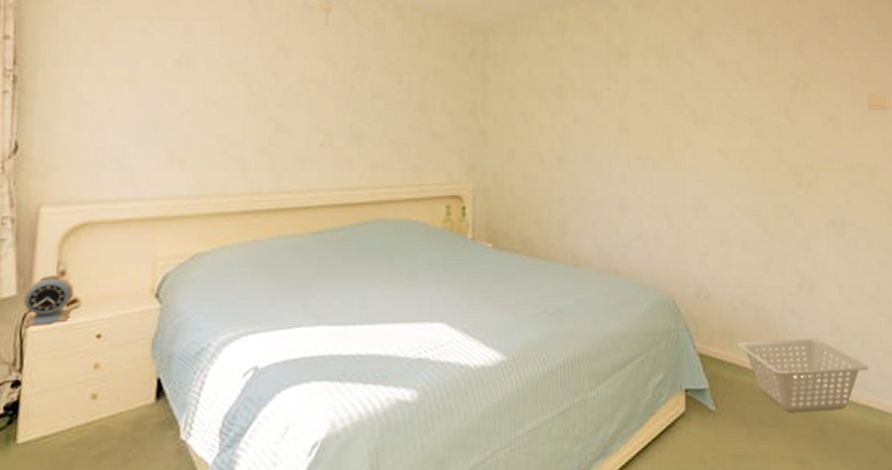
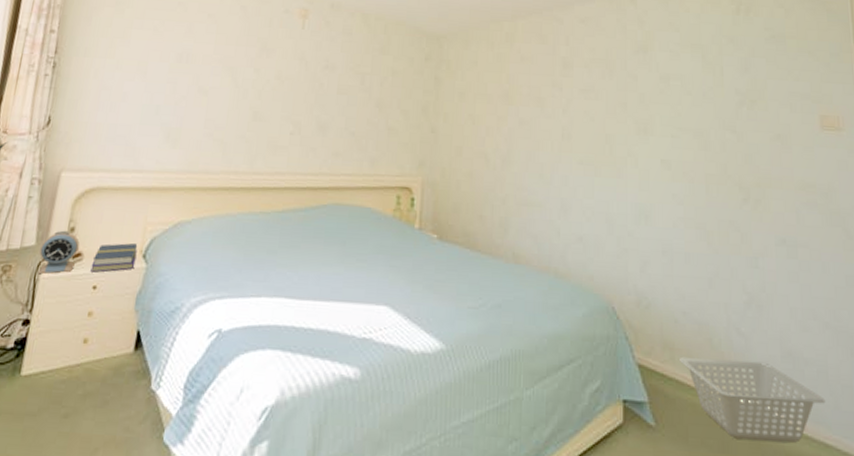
book: none [91,283,148,319] -> present [90,243,138,273]

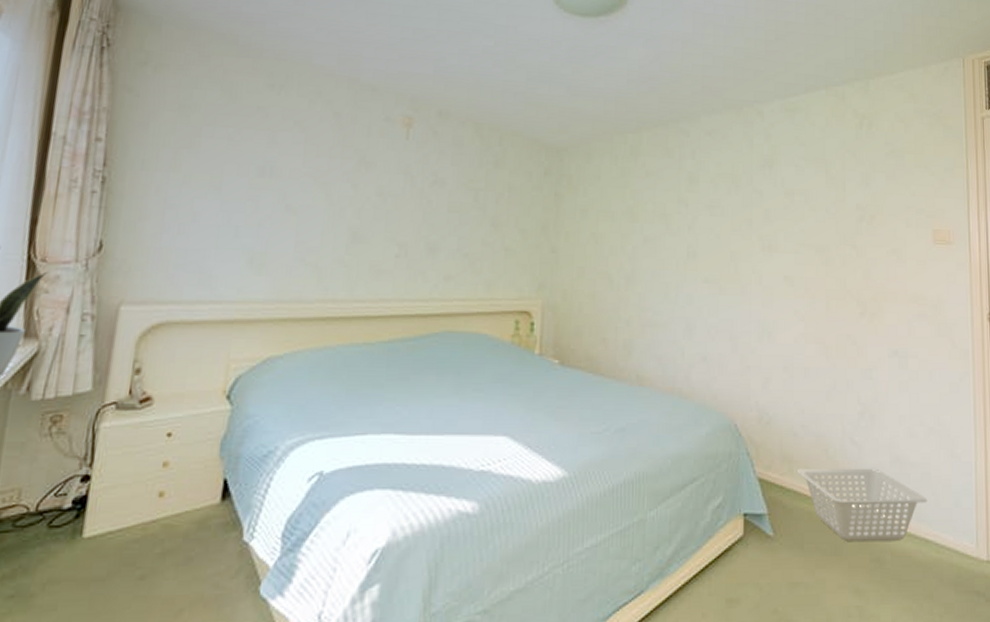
alarm clock: present [38,230,80,275] -> none [97,372,148,424]
book: present [90,243,138,273] -> none [163,384,220,418]

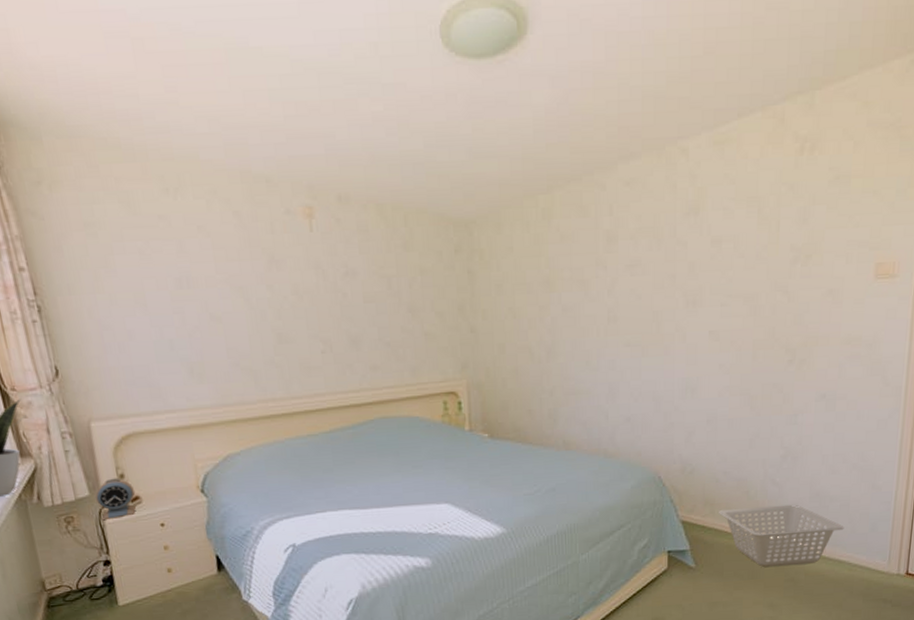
alarm clock: none [97,372,148,424] -> present [95,478,136,521]

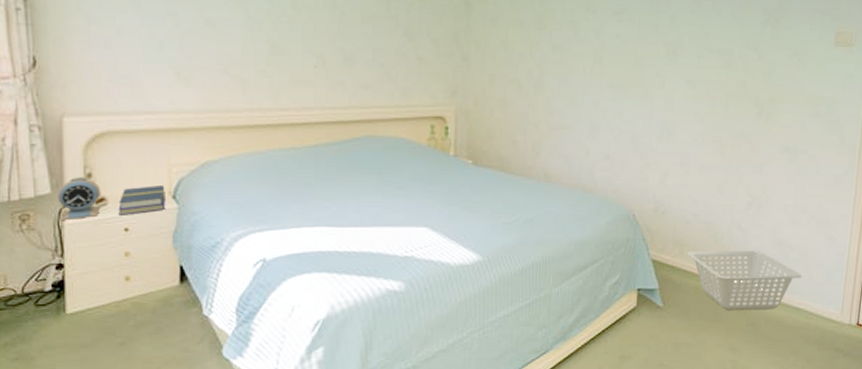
book: none [152,481,196,512] -> present [118,186,166,215]

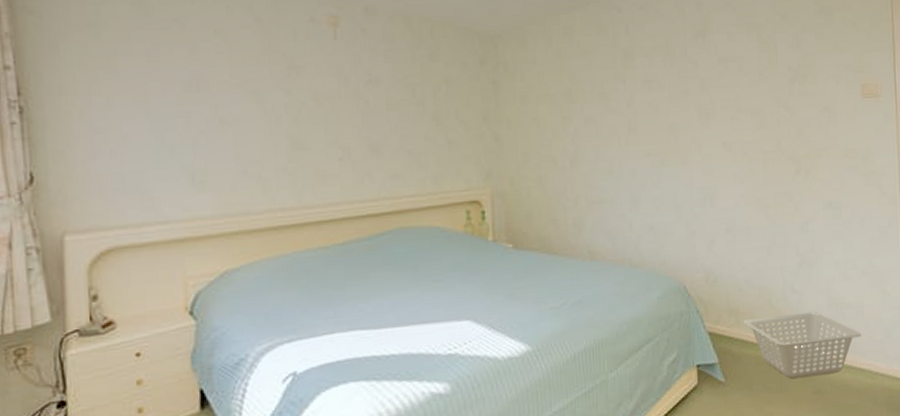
alarm clock: present [58,177,101,221] -> none [59,299,108,352]
book: present [118,186,166,215] -> none [128,302,182,339]

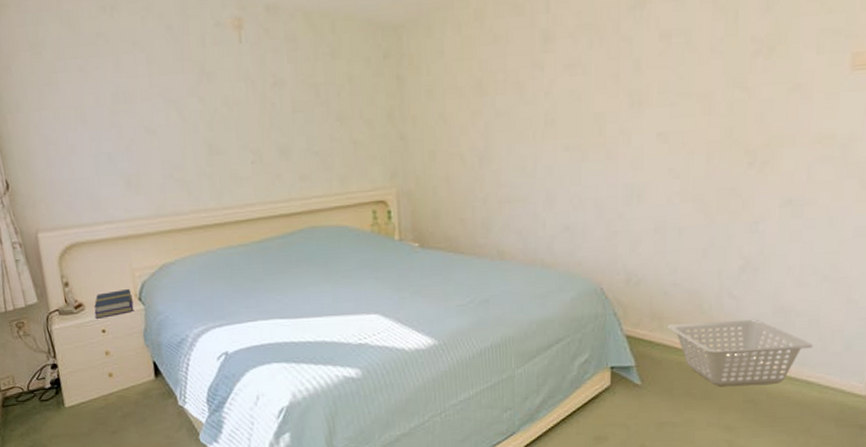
book: none [128,302,182,339] -> present [94,289,134,319]

